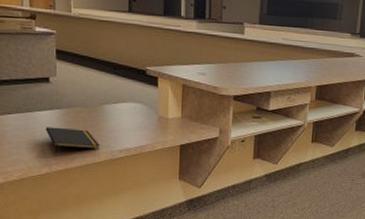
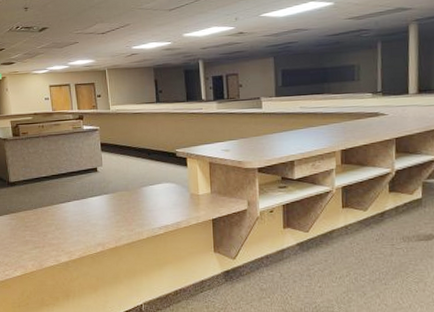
notepad: present [45,127,100,155] -> none [97,210,142,235]

